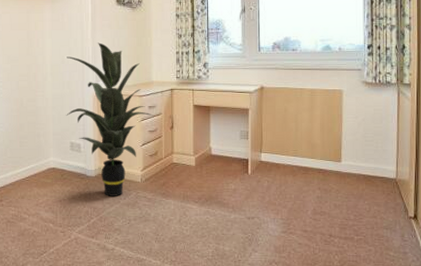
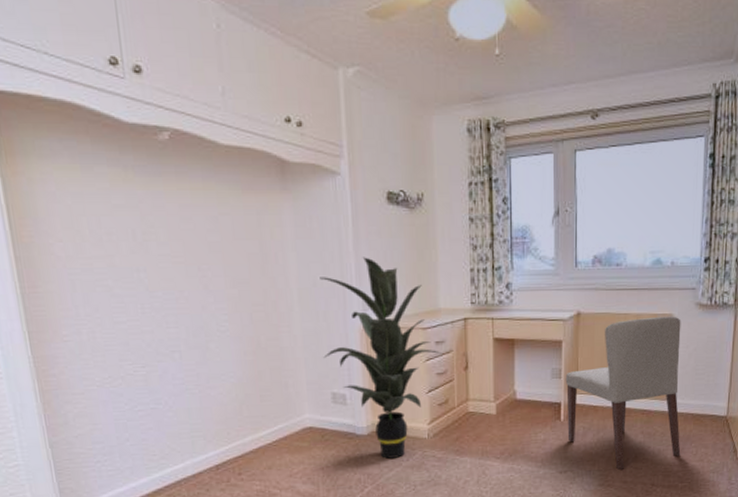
chair: none [252,91,355,220] -> present [565,316,681,470]

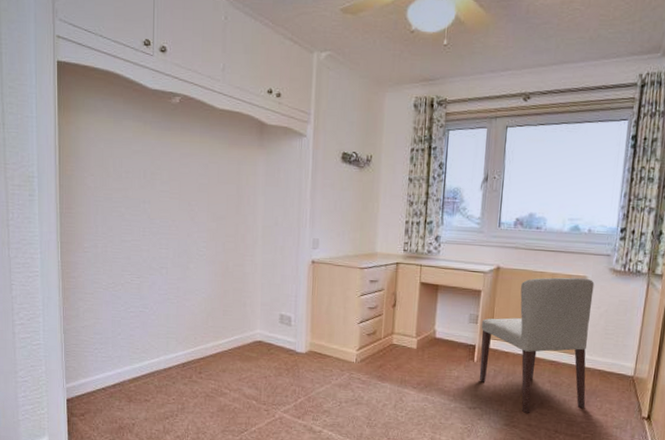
indoor plant: present [320,257,443,459] -> none [277,204,375,376]

